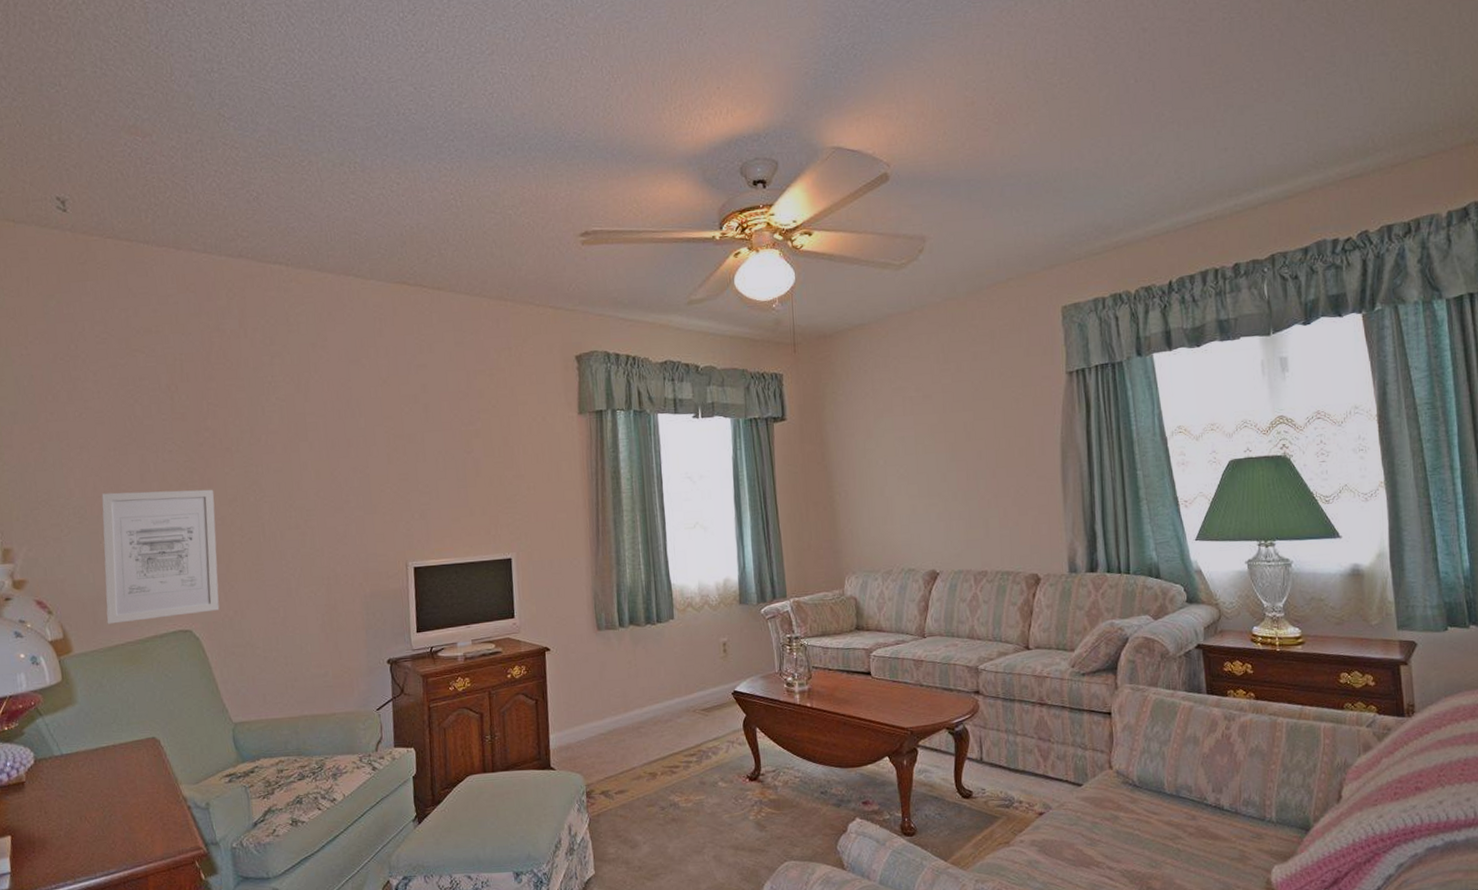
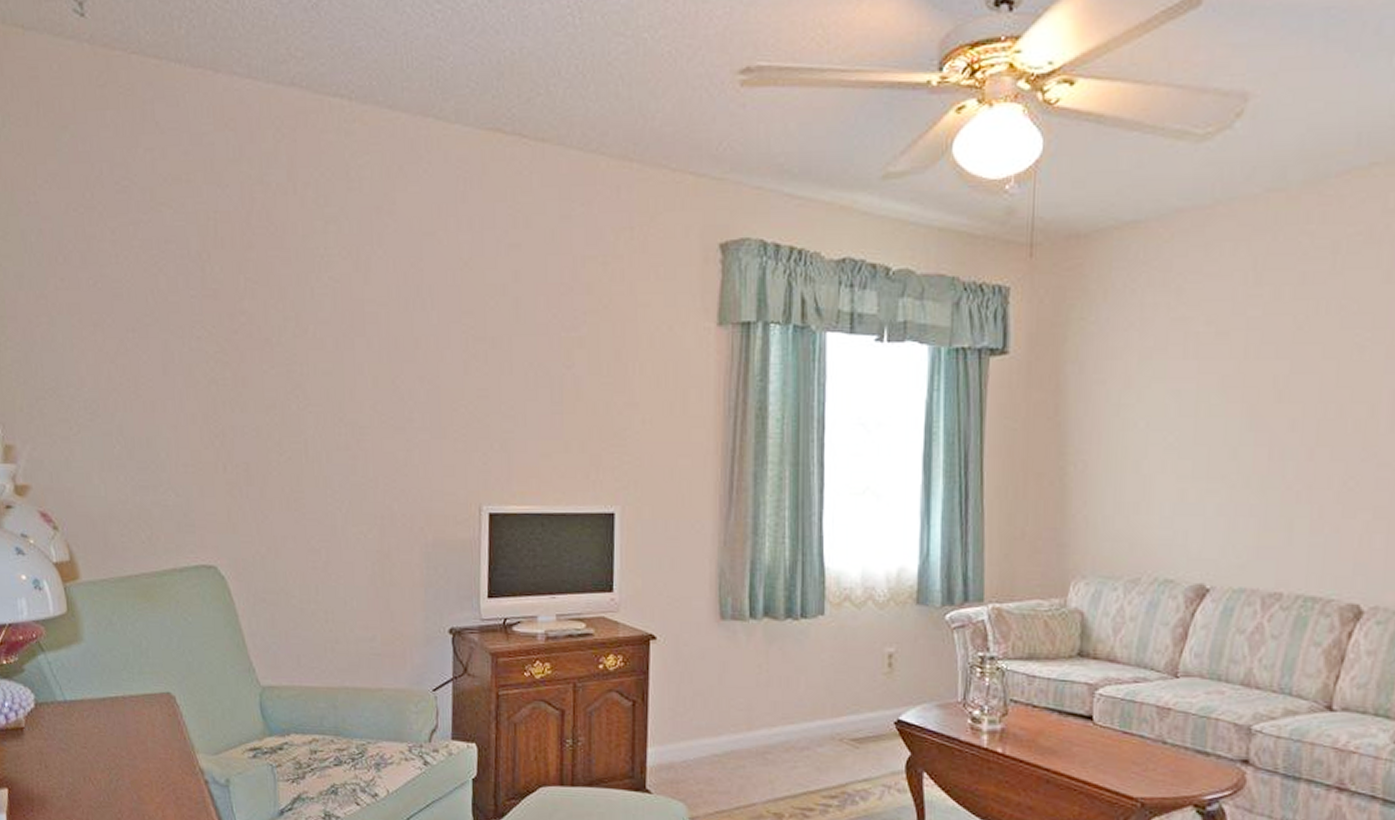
wall art: present [101,489,220,624] -> none [117,385,250,549]

